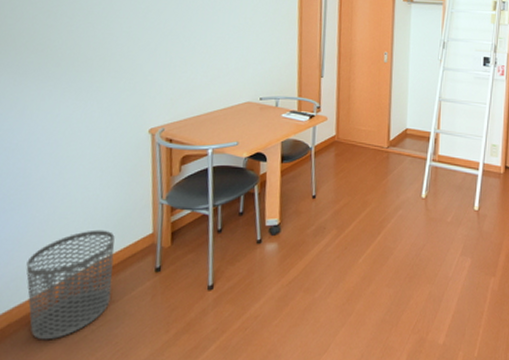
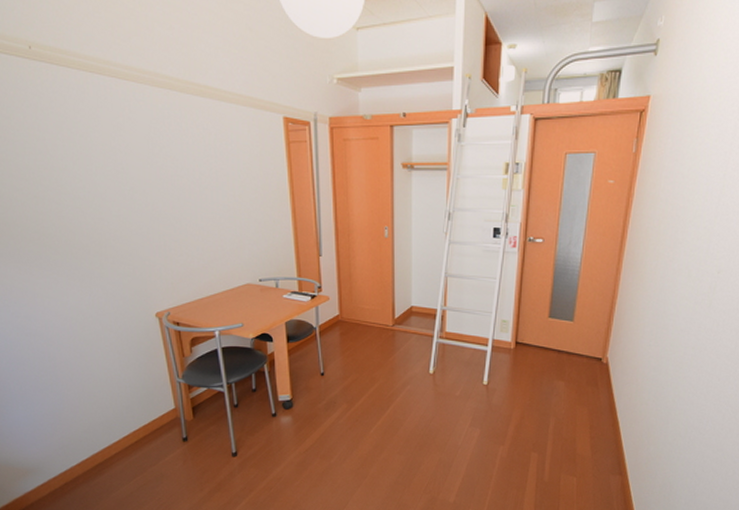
waste bin: present [26,230,115,340] -> none [69,405,148,496]

